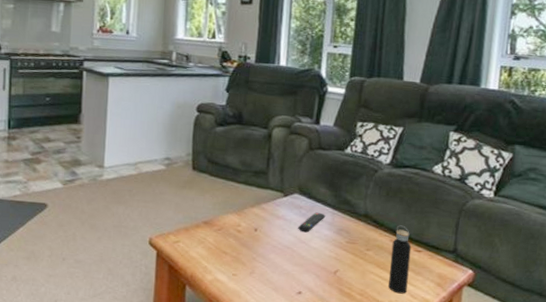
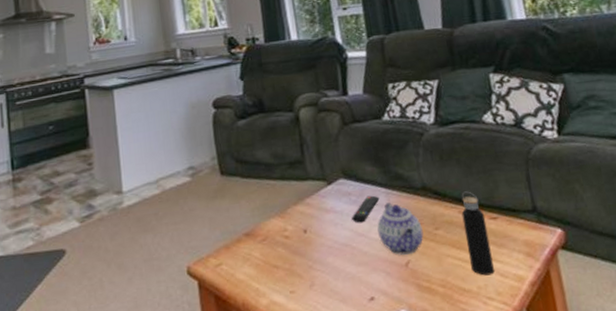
teapot: none [317,221,356,265] -> present [377,202,424,255]

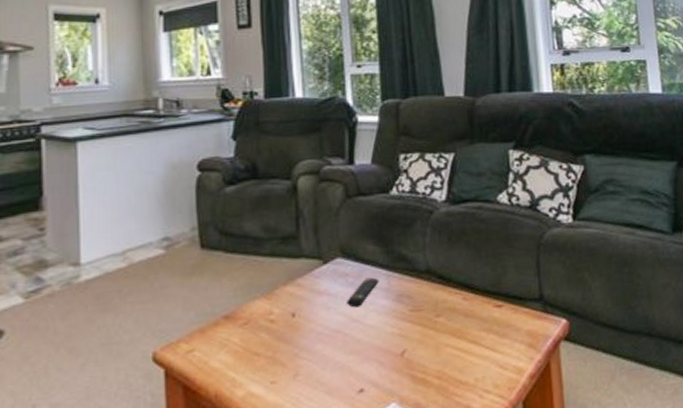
teapot: present [377,202,424,255] -> none [374,286,423,344]
water bottle: present [461,191,494,276] -> none [465,276,494,367]

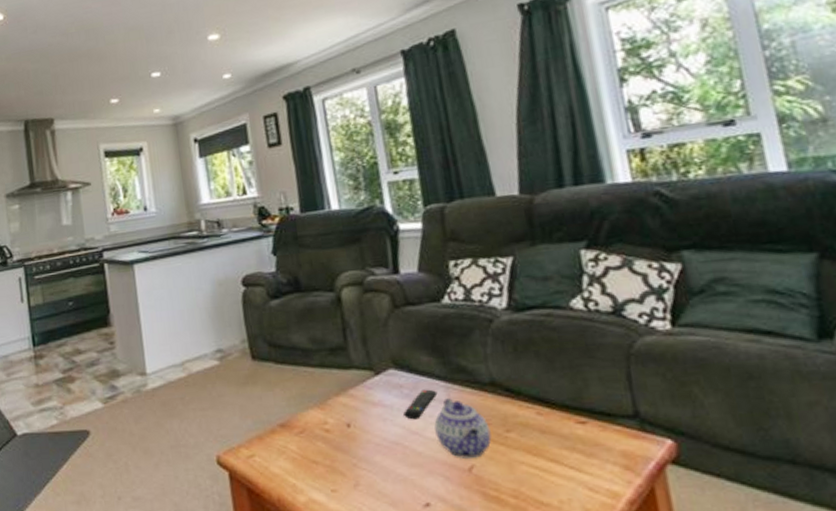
teapot: none [374,286,423,344] -> present [434,398,492,458]

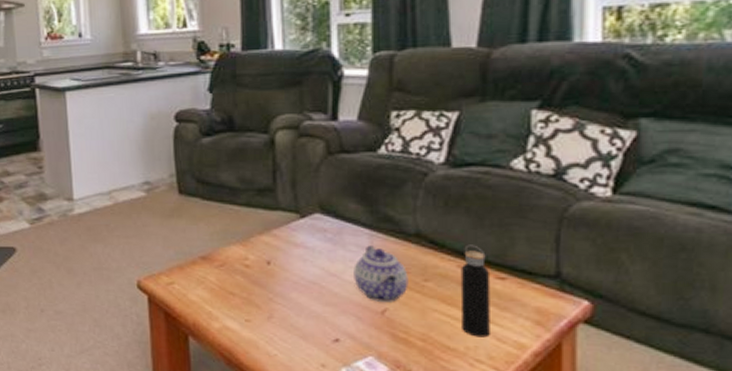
remote control: present [403,389,438,420] -> none [324,235,361,263]
water bottle: none [540,389,581,489] -> present [460,244,491,338]

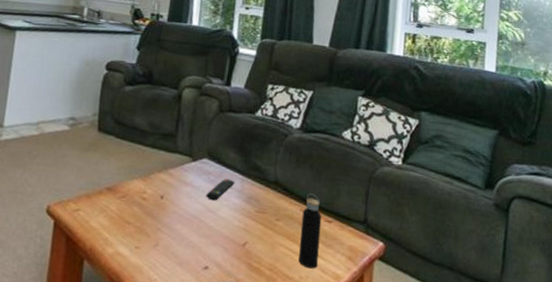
remote control: none [324,235,361,263] -> present [206,178,235,201]
teapot: present [354,245,409,302] -> none [226,188,266,237]

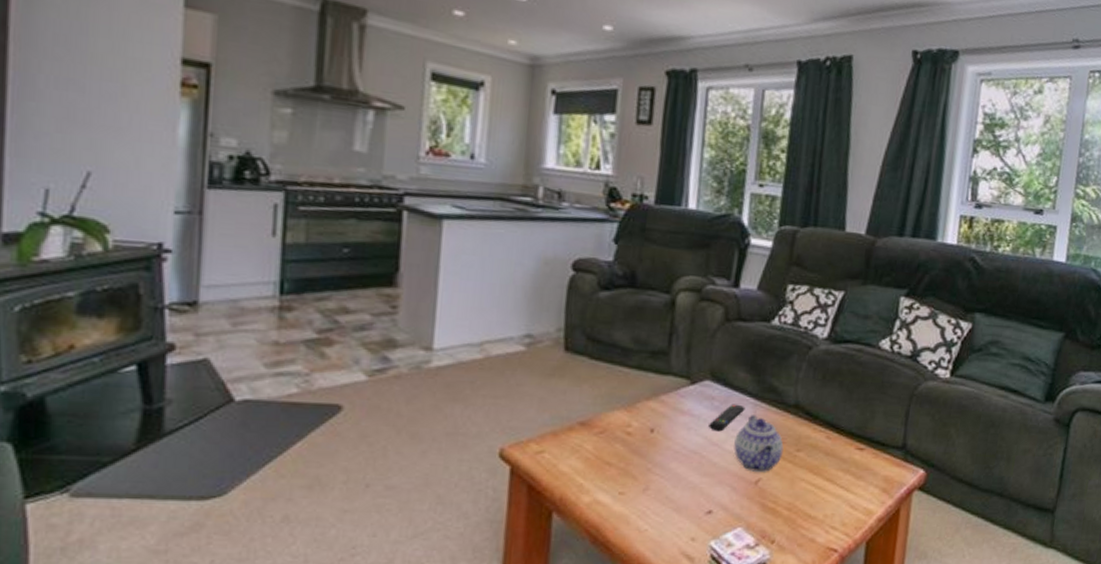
teapot: none [226,188,266,237] -> present [734,415,784,472]
water bottle: present [298,193,322,269] -> none [823,417,853,505]

